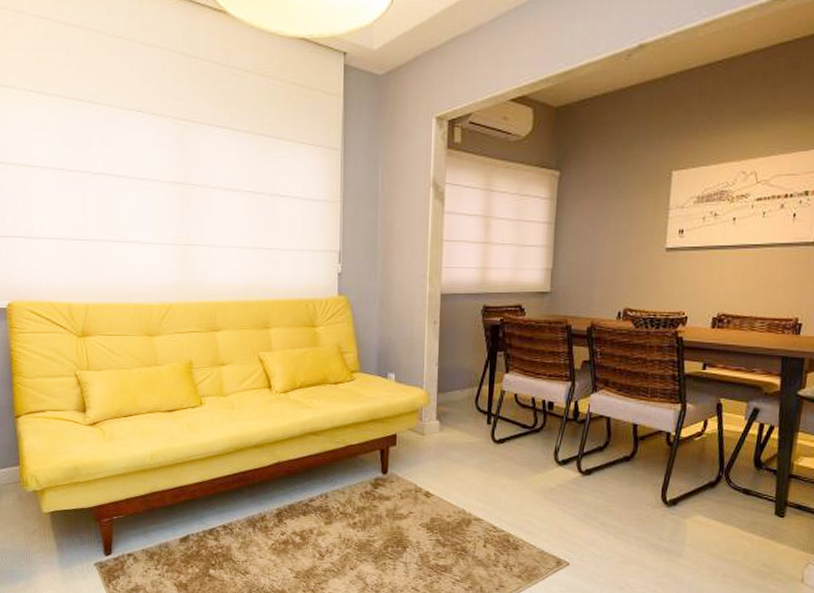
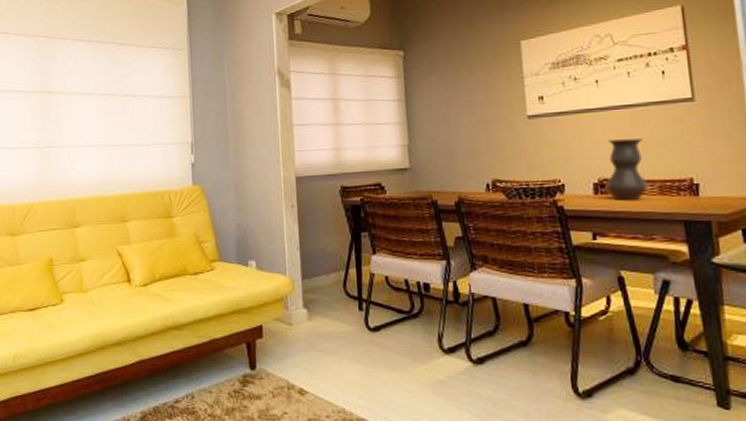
vase: none [722,277,764,336] -> present [605,138,649,202]

